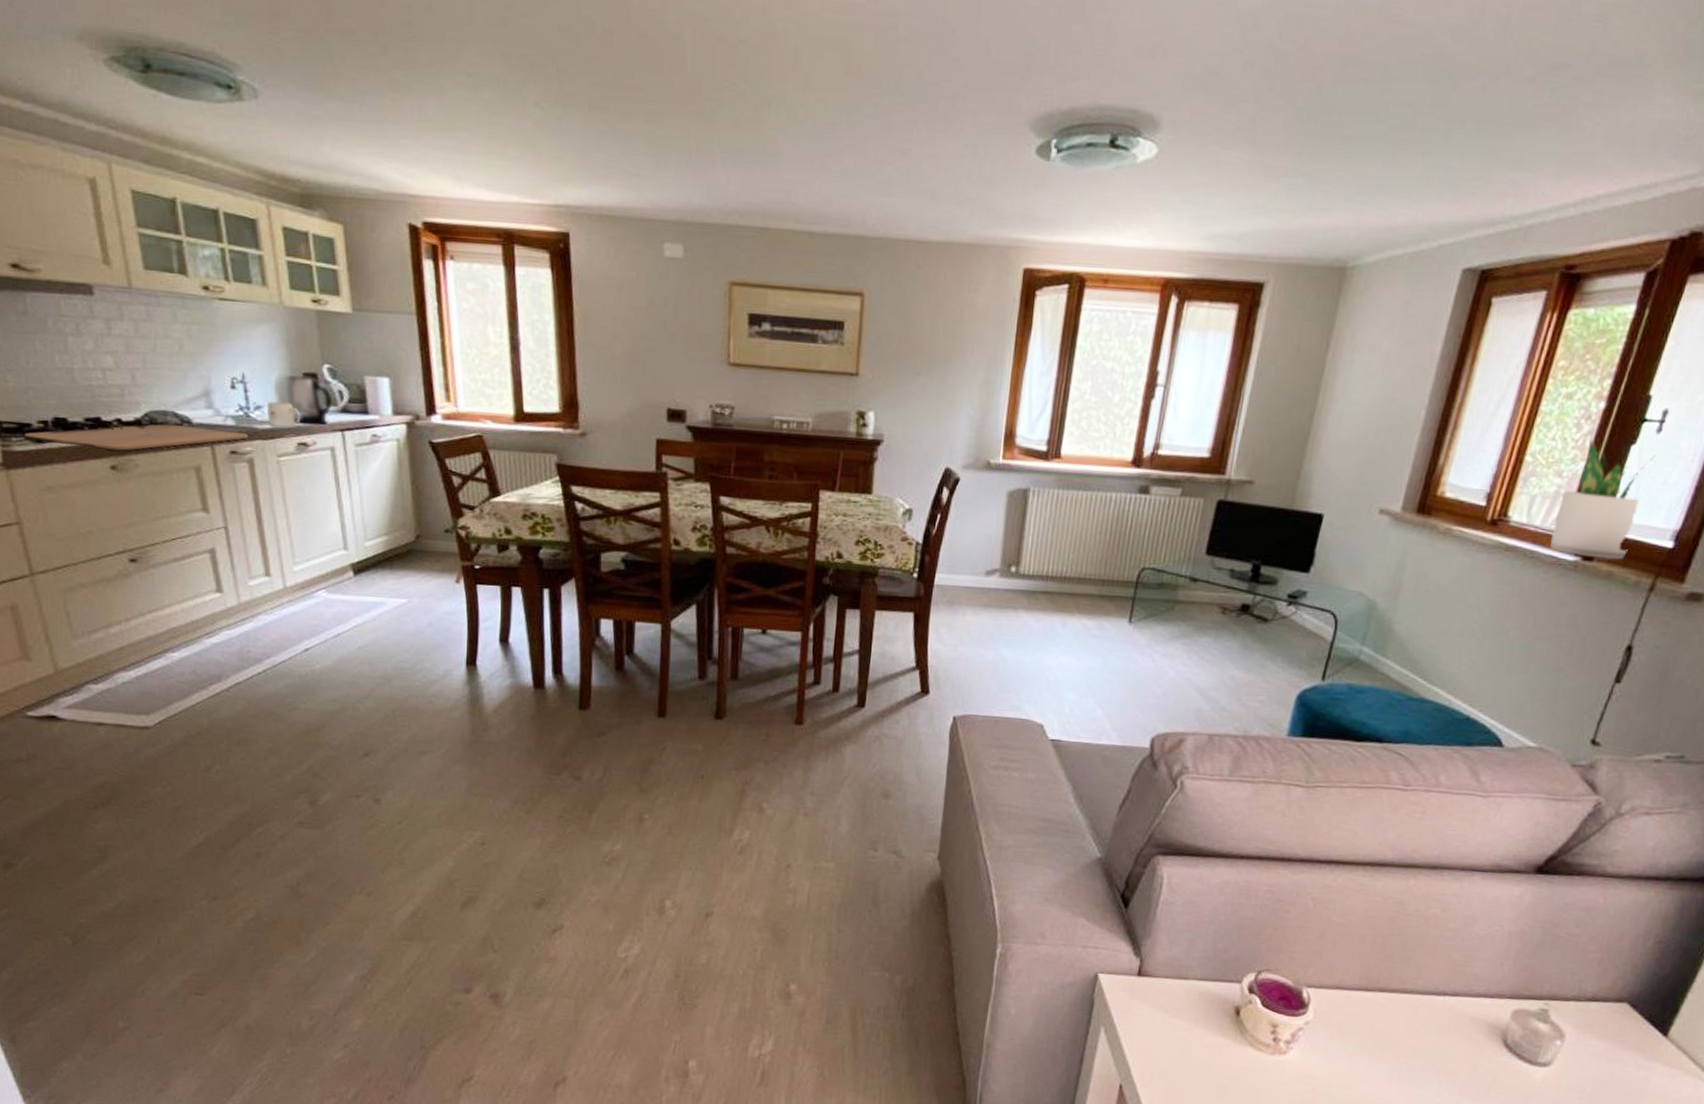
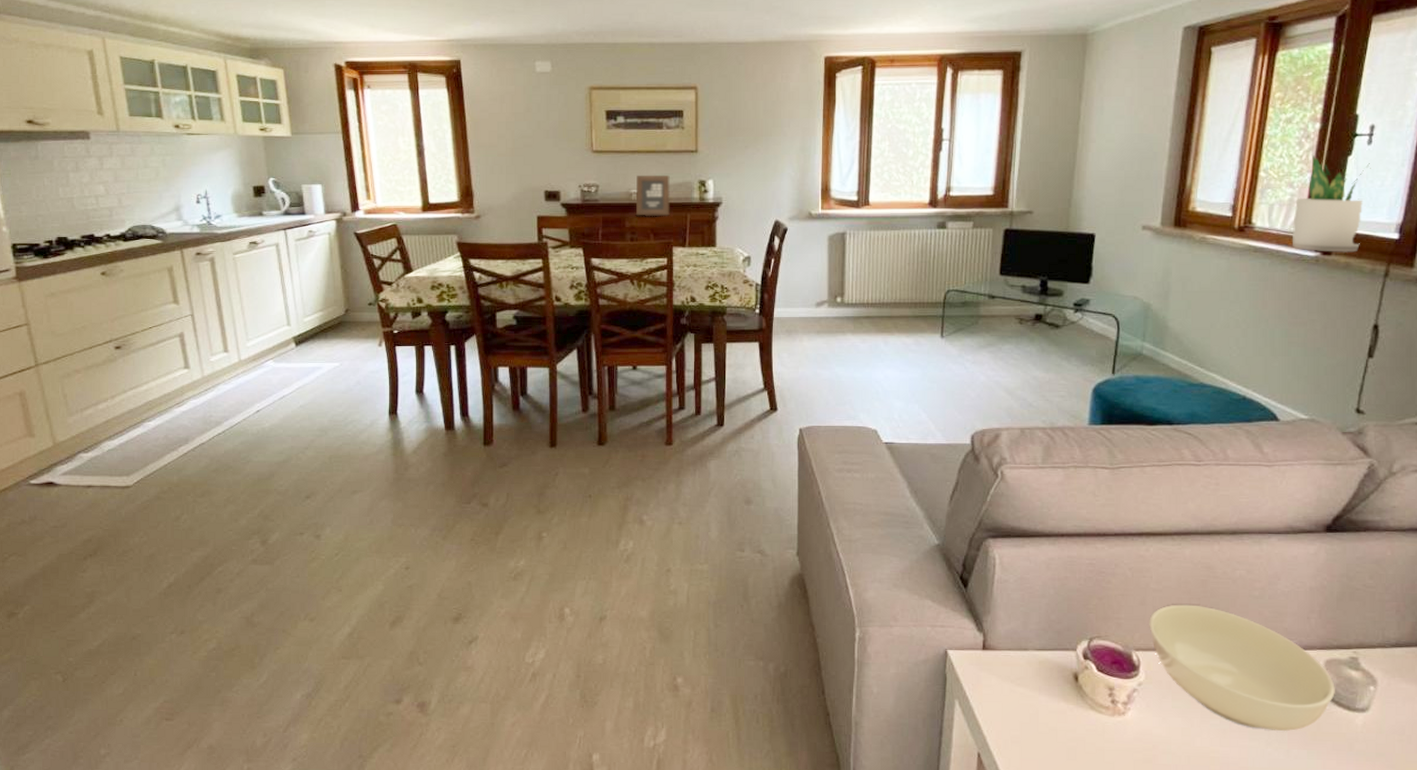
chopping board: present [23,423,249,451] -> none [33,235,211,259]
mug: present [266,401,301,429] -> none [224,211,252,231]
kettle: present [284,373,333,427] -> none [238,187,277,228]
picture frame: none [778,398,822,453] -> present [636,174,670,217]
bowl: none [1325,940,1519,1082] -> present [1149,604,1335,732]

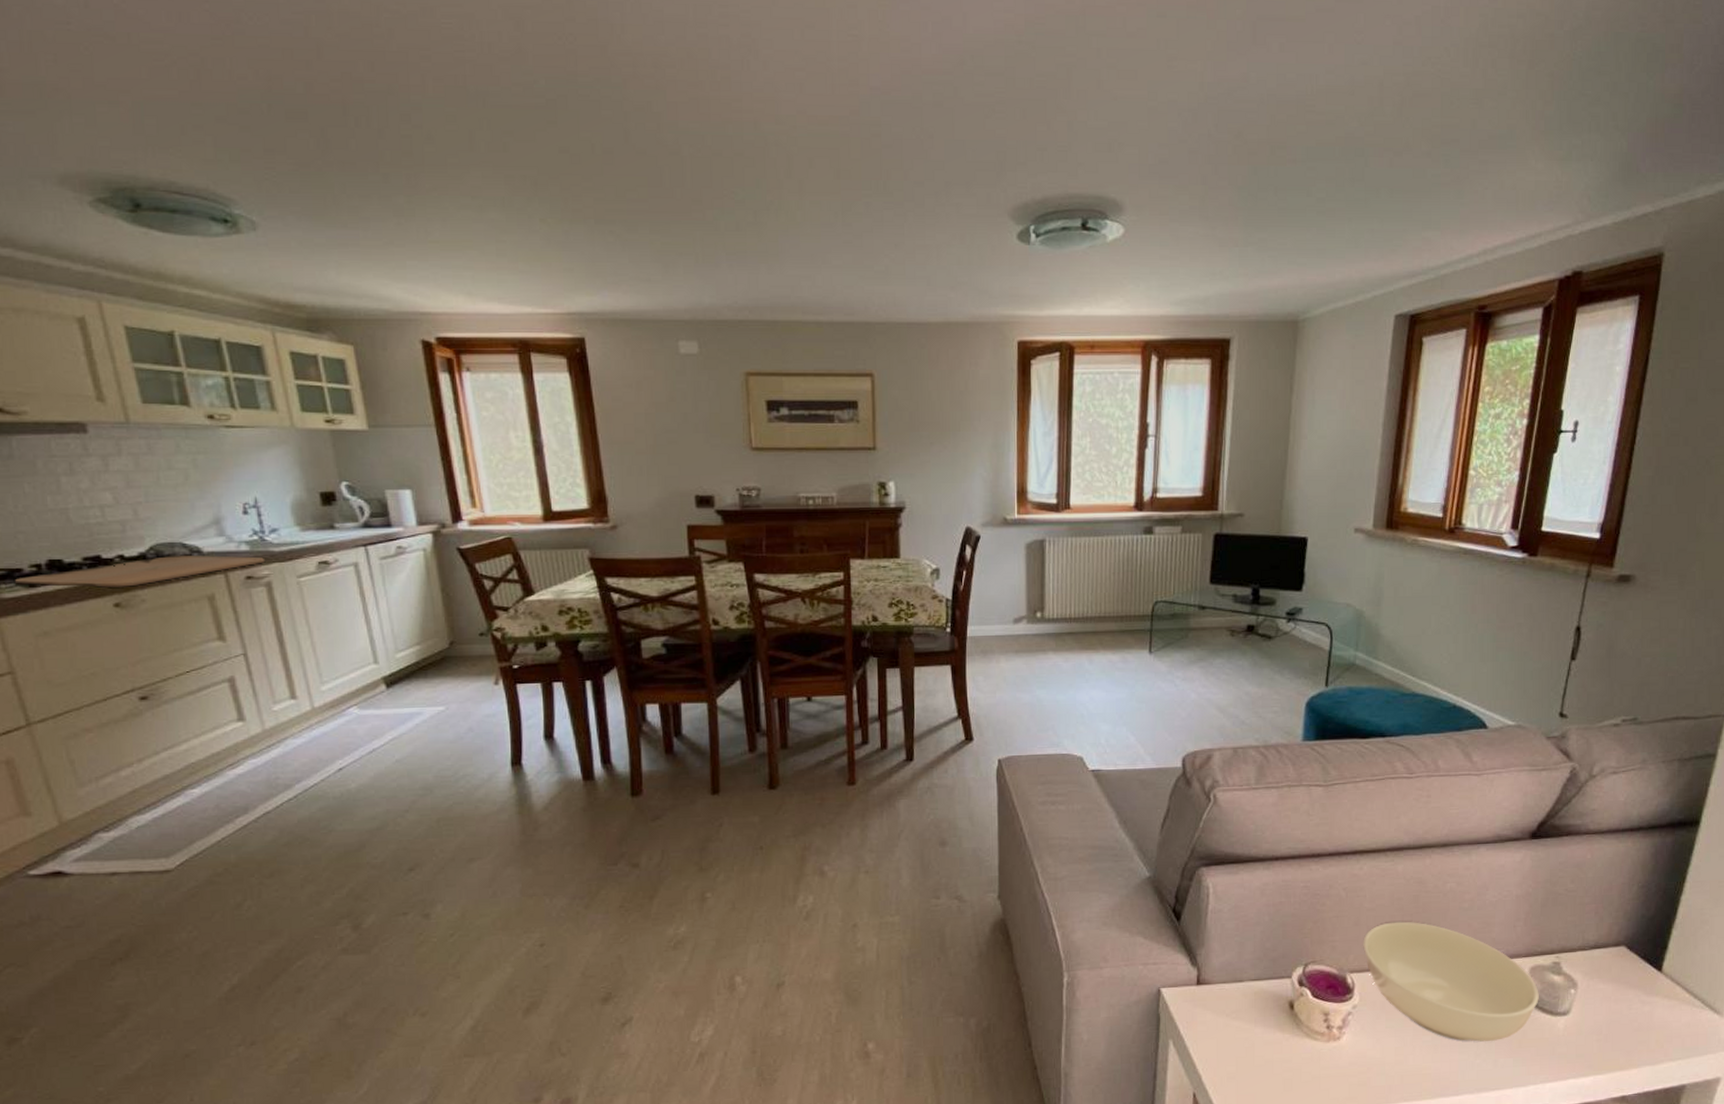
chopping board: none [33,235,211,259] -> present [14,555,266,588]
picture frame: present [636,174,670,217] -> none [805,475,845,525]
planter: present [1292,153,1371,254] -> none [1500,450,1575,554]

